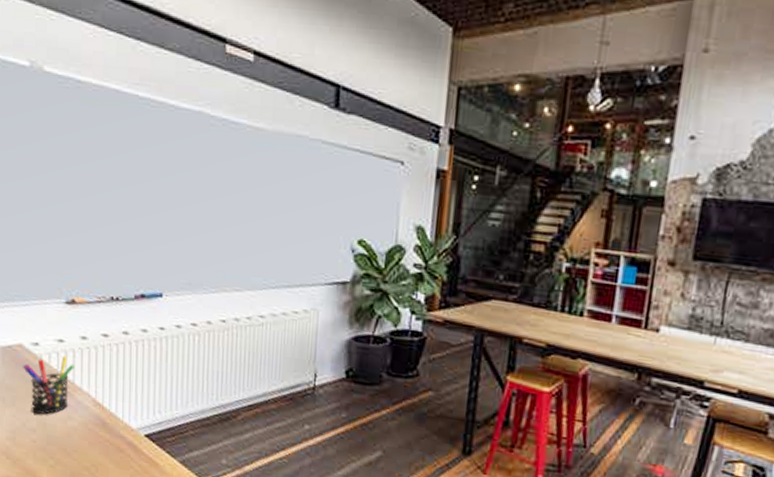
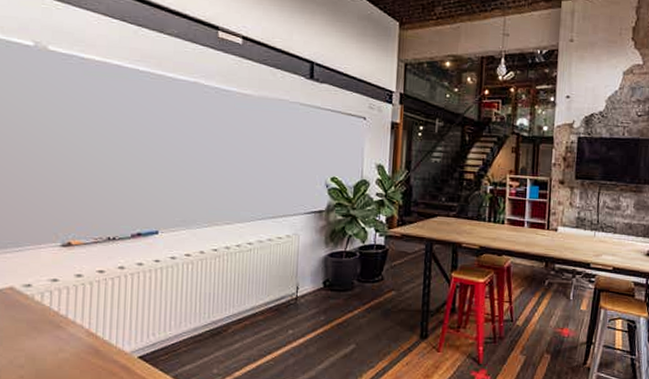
pen holder: present [22,355,74,415] -> none [12,293,68,351]

